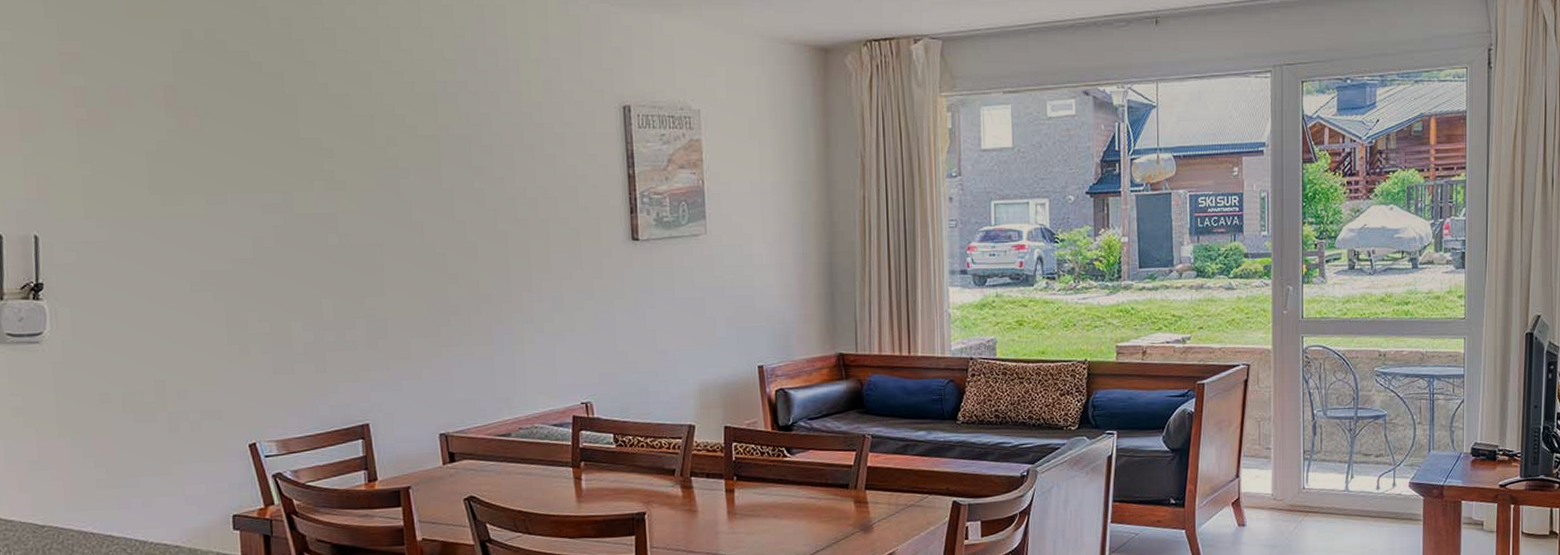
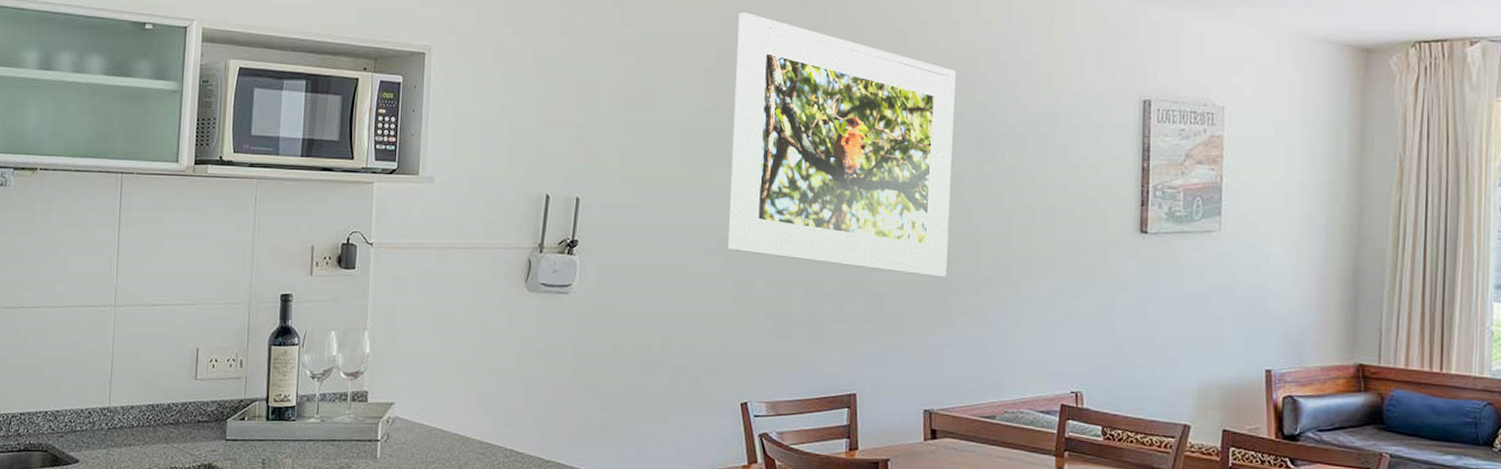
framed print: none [193,22,448,298] -> present [728,12,956,277]

